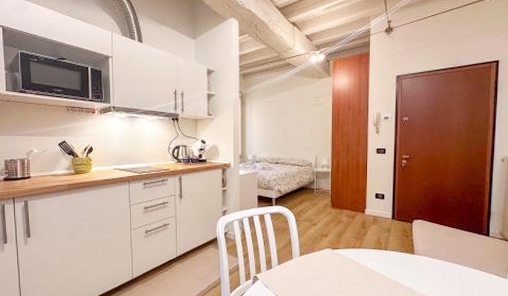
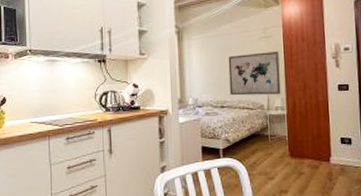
wall art: none [284,118,328,155] -> present [228,51,281,96]

